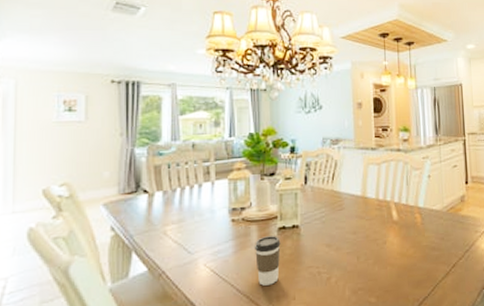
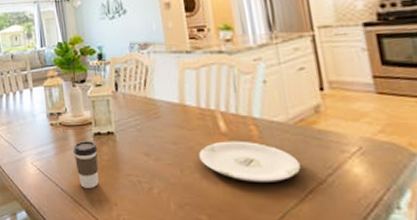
plate: none [374,227,448,263] -> present [199,141,301,182]

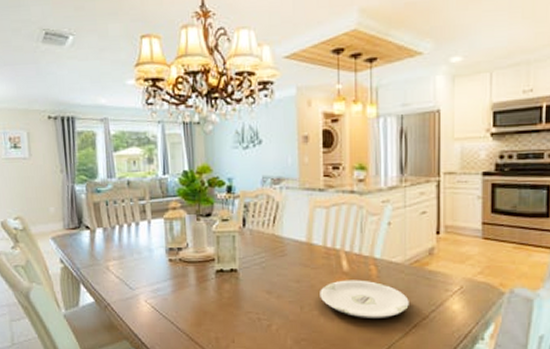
coffee cup: present [72,141,99,188] -> none [192,278,219,326]

